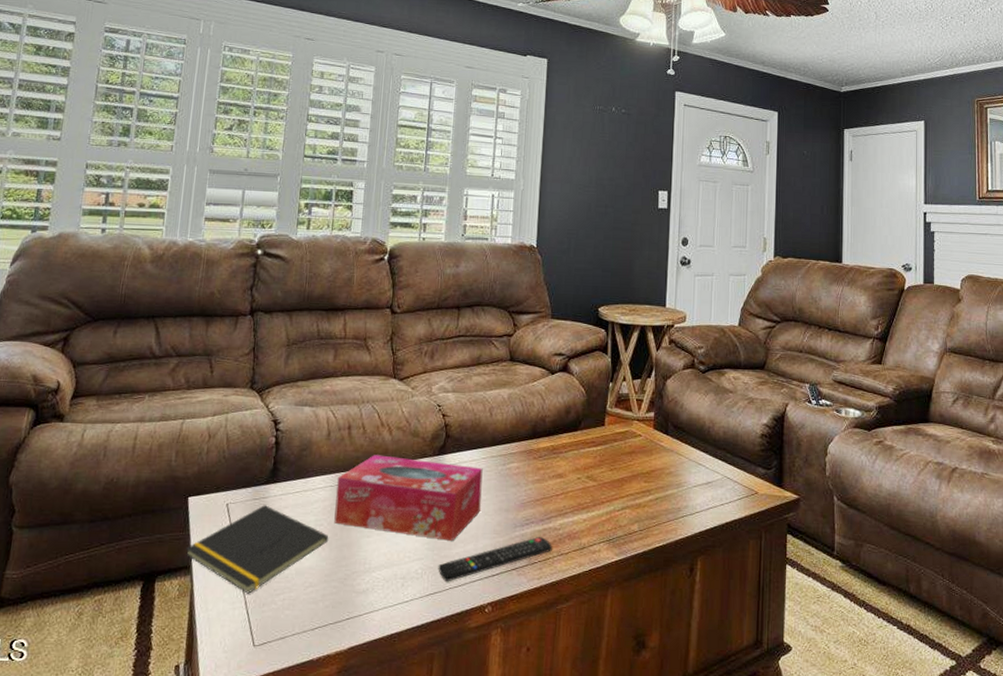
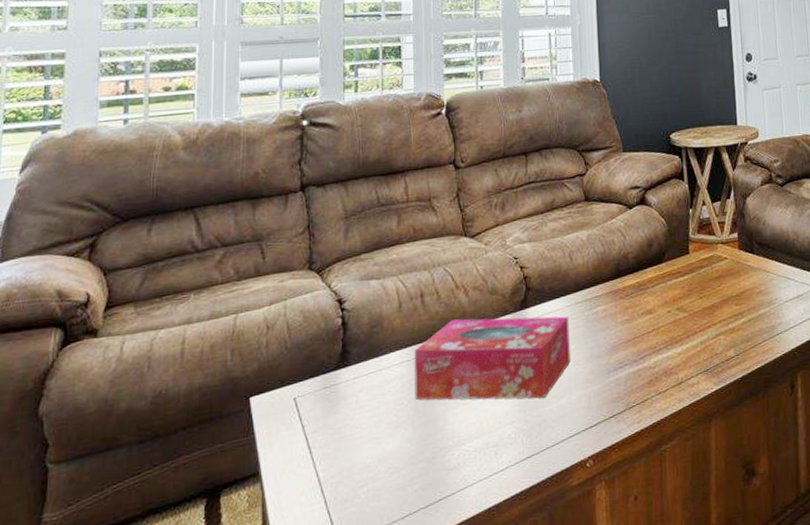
notepad: present [185,505,329,594] -> none [252,392,411,492]
remote control: present [438,536,553,581] -> none [532,377,650,441]

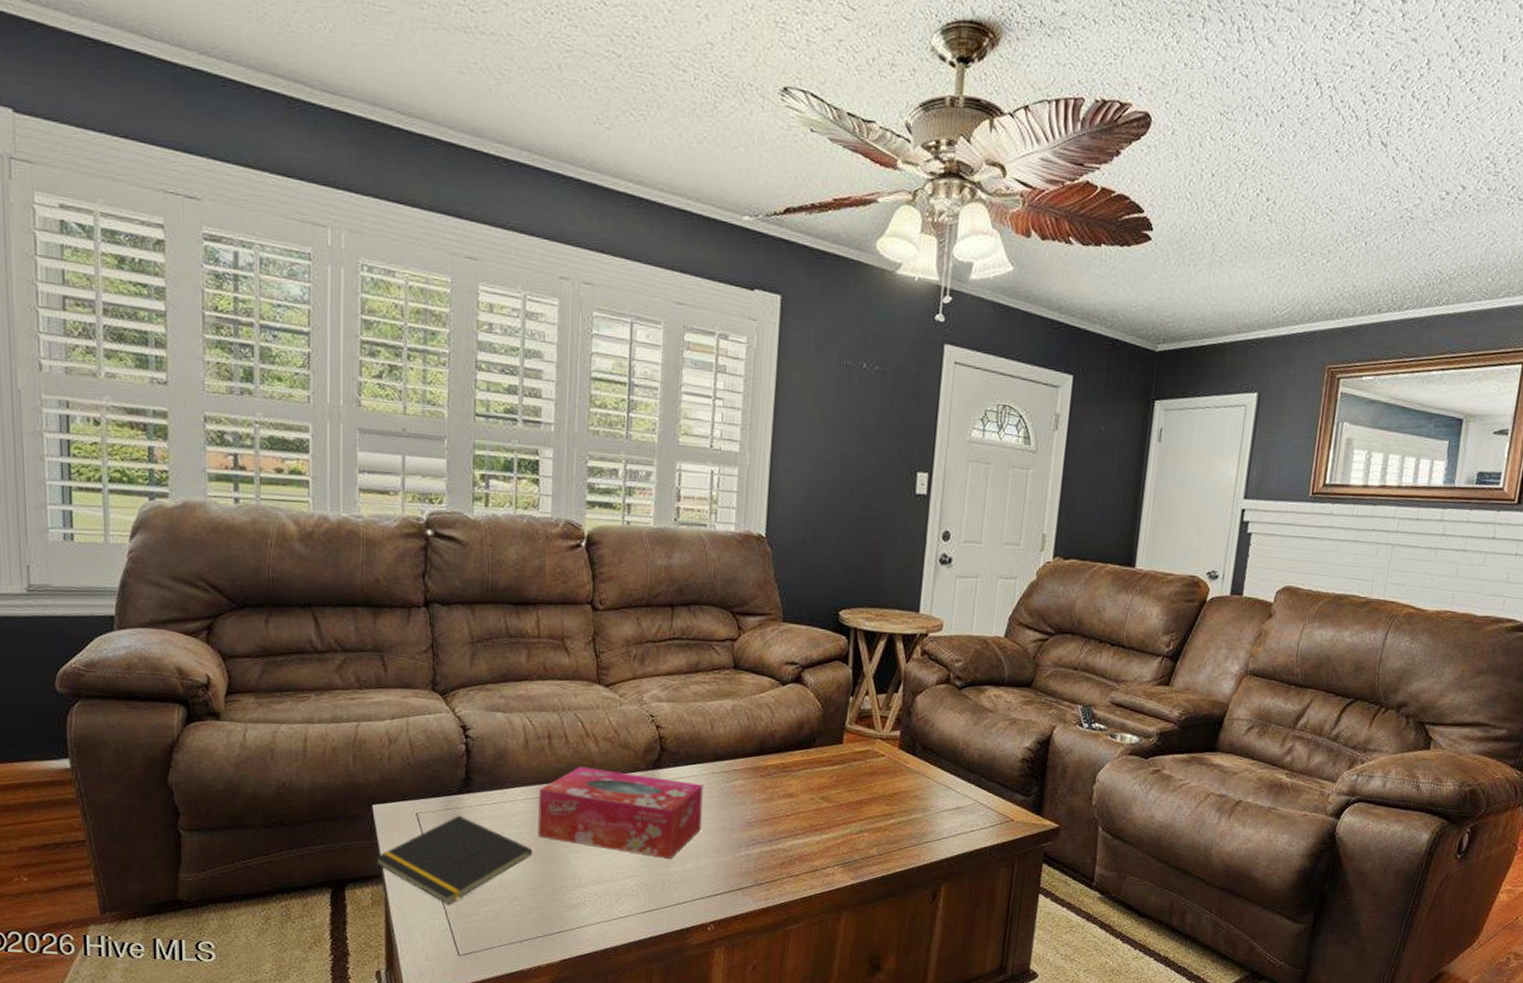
notepad: none [252,392,411,492] -> present [375,815,533,905]

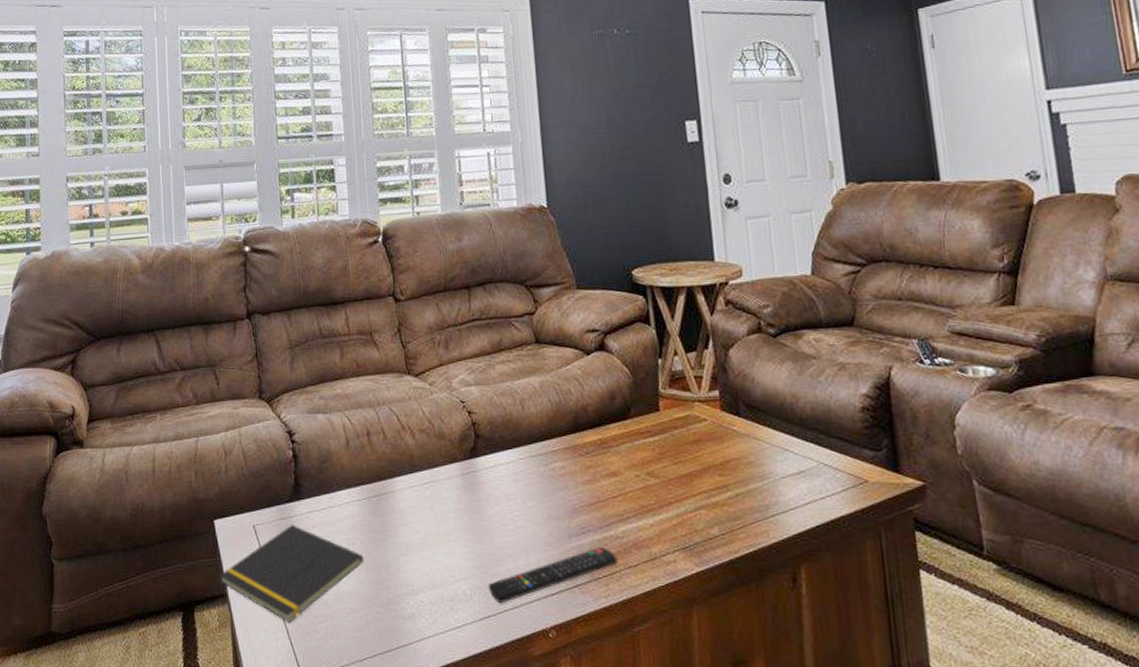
tissue box: present [538,767,703,859] -> none [364,462,527,556]
remote control: none [655,857,781,899] -> present [488,546,618,603]

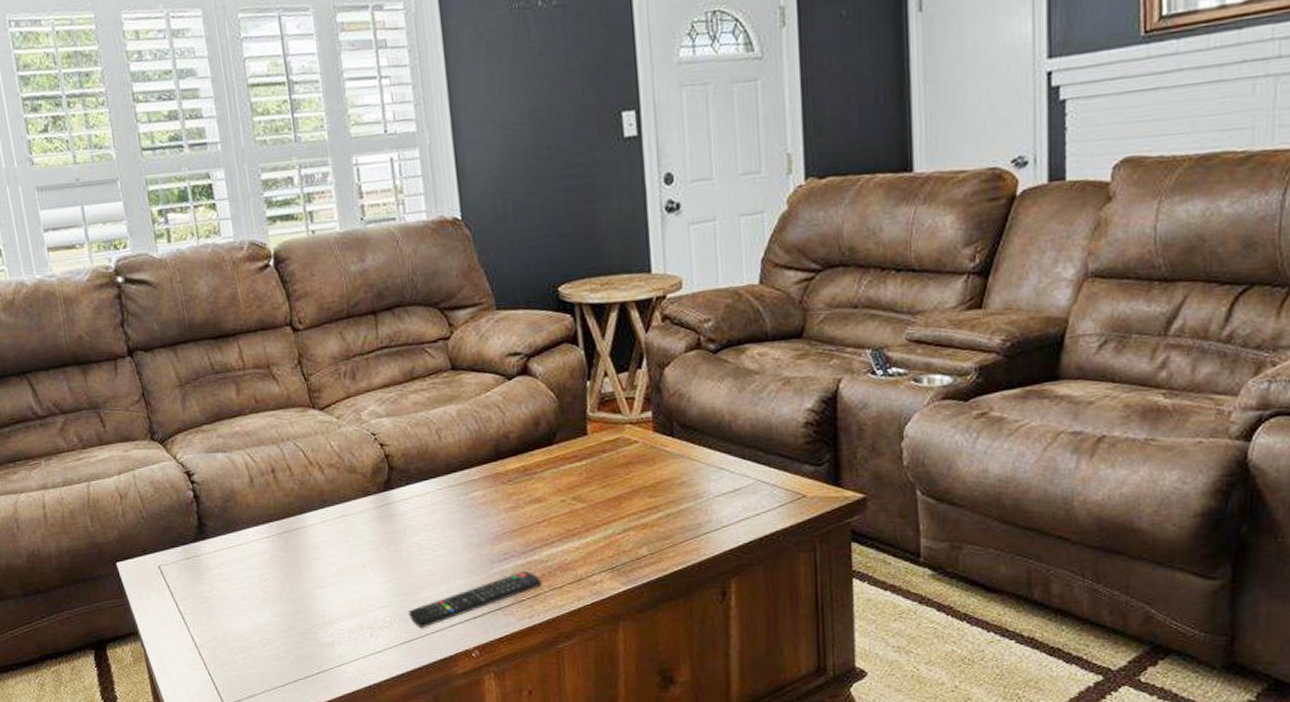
notepad: present [219,525,364,623] -> none [128,563,278,655]

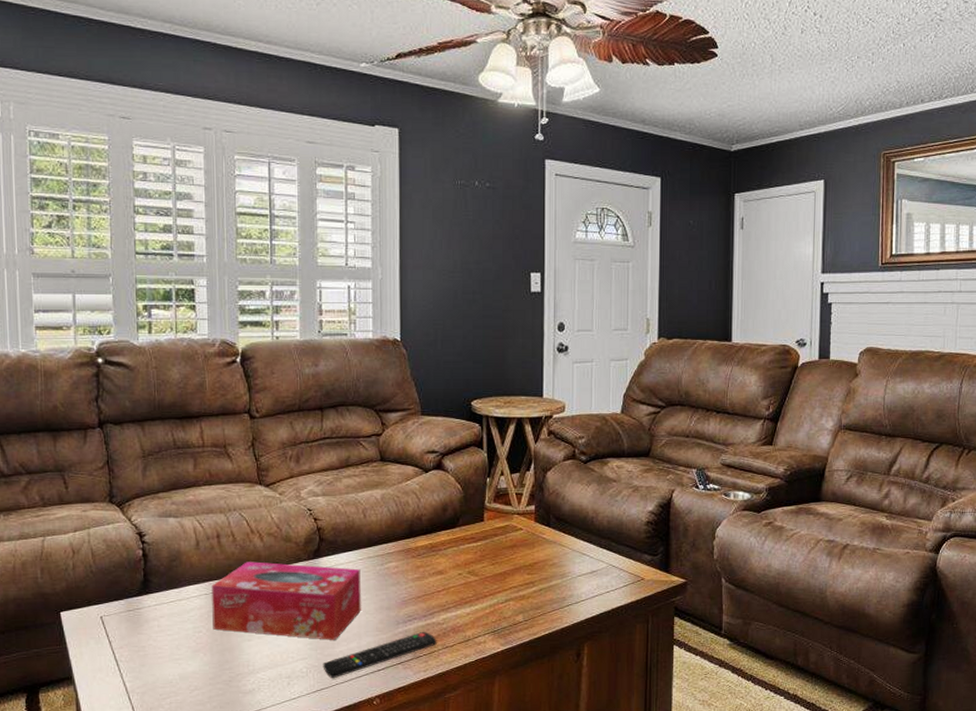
tissue box: none [273,497,447,585] -> present [212,561,361,640]

